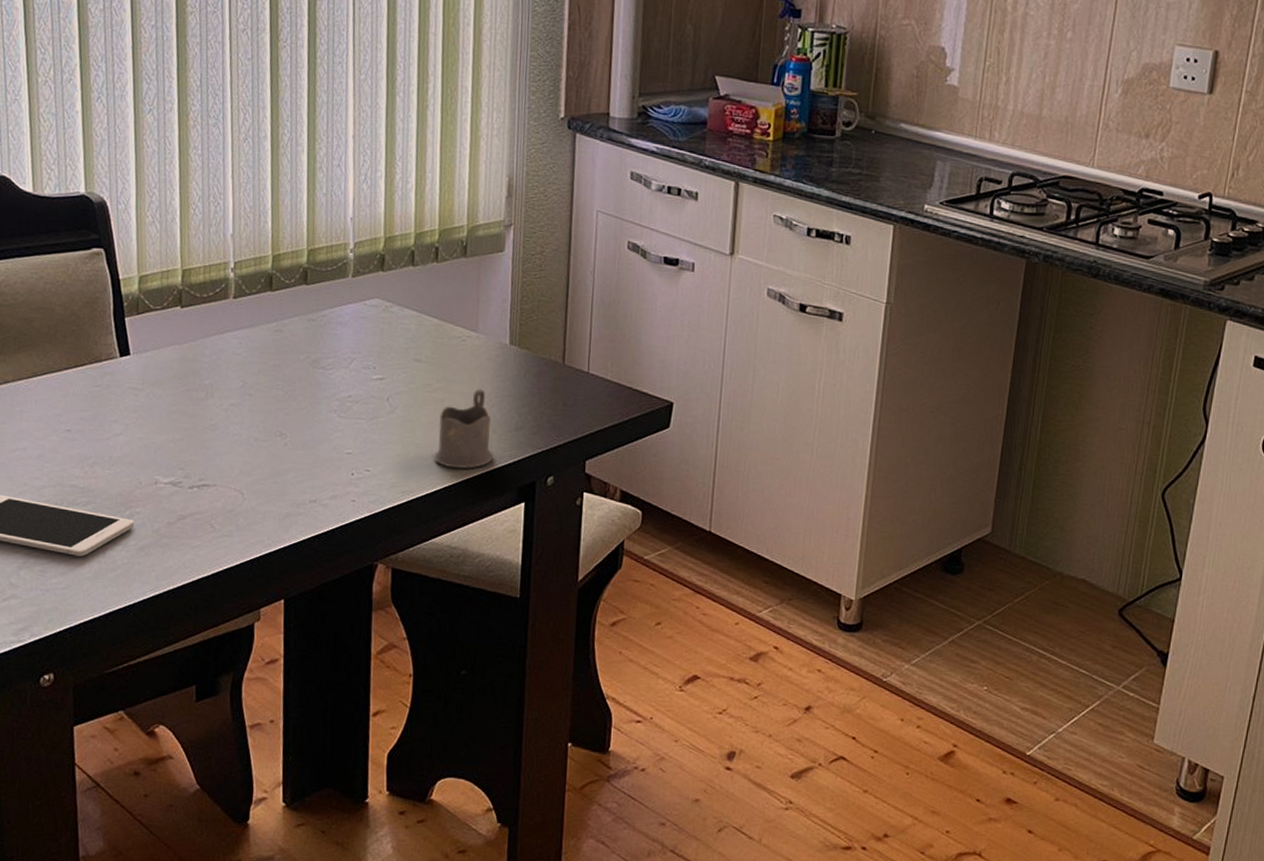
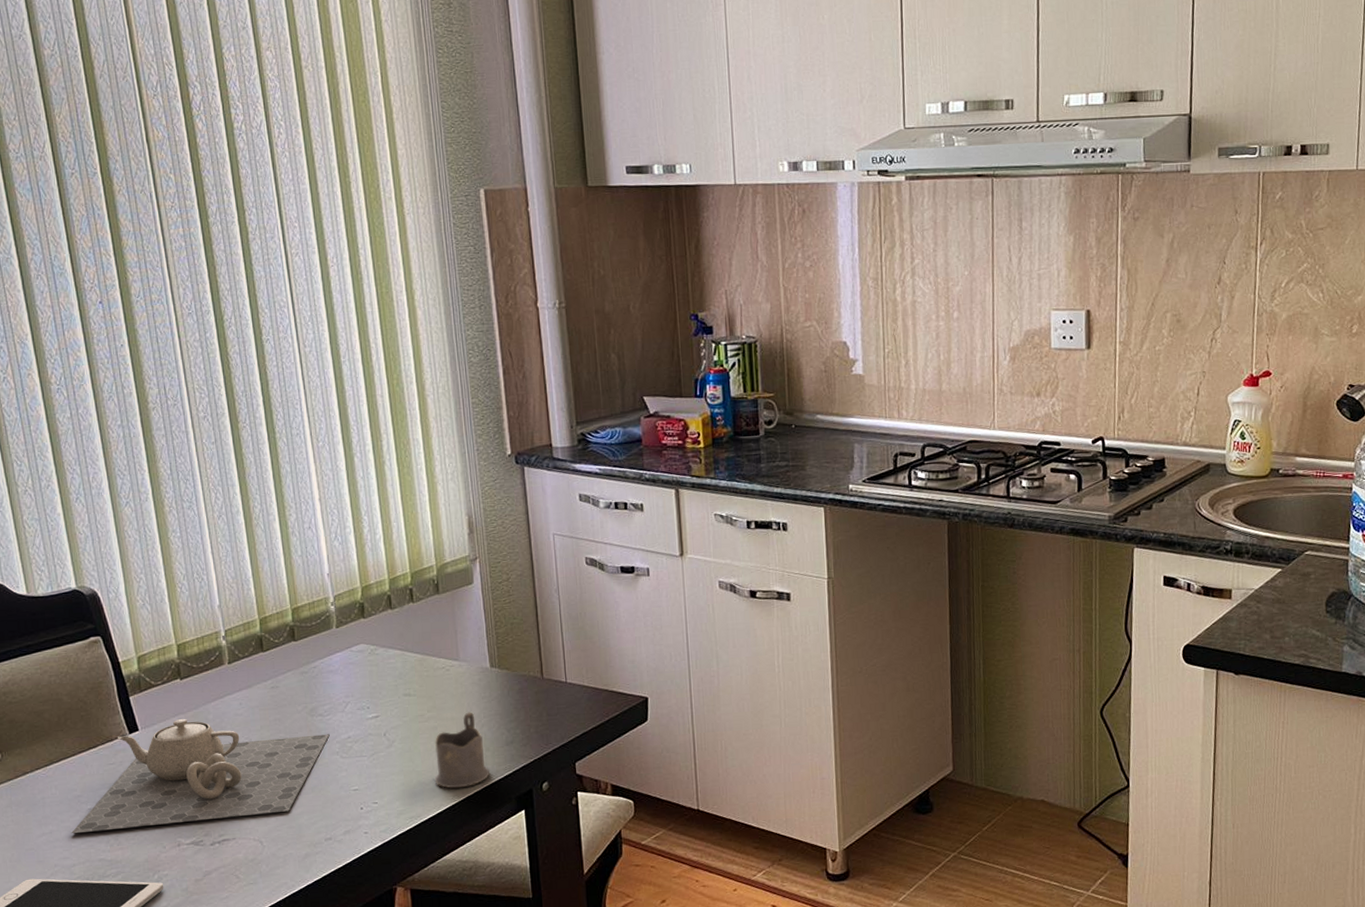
teapot: none [45,349,330,465] -> present [71,718,330,834]

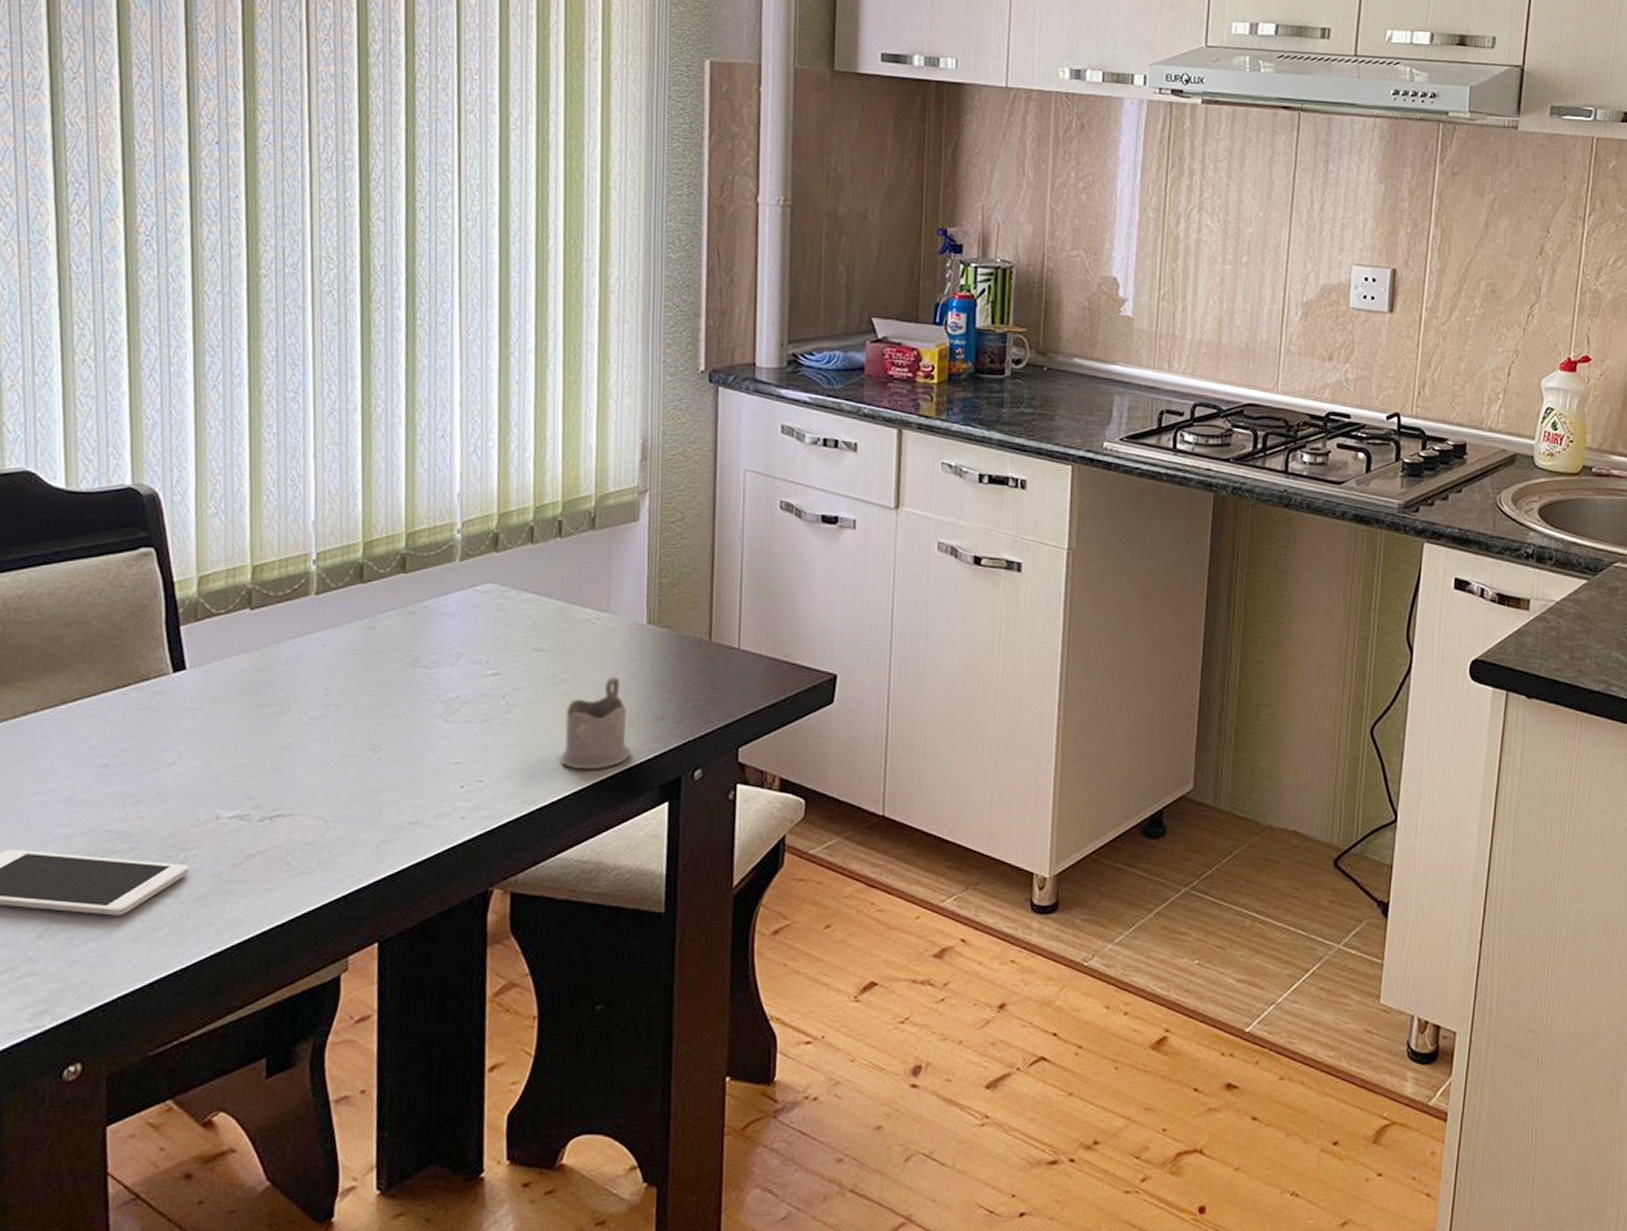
teapot: present [71,718,330,834] -> none [75,658,433,795]

